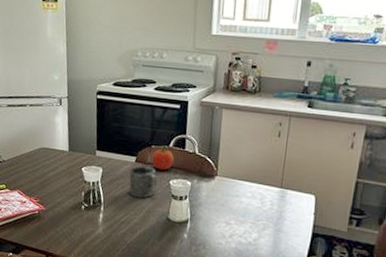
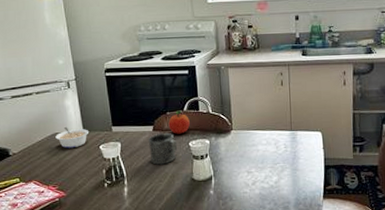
legume: none [42,143,74,166] -> present [55,126,89,149]

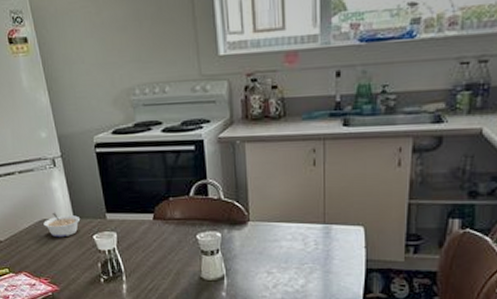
mug: present [148,132,178,165] -> none [148,222,183,260]
fruit: present [168,110,190,134] -> none [171,195,197,224]

